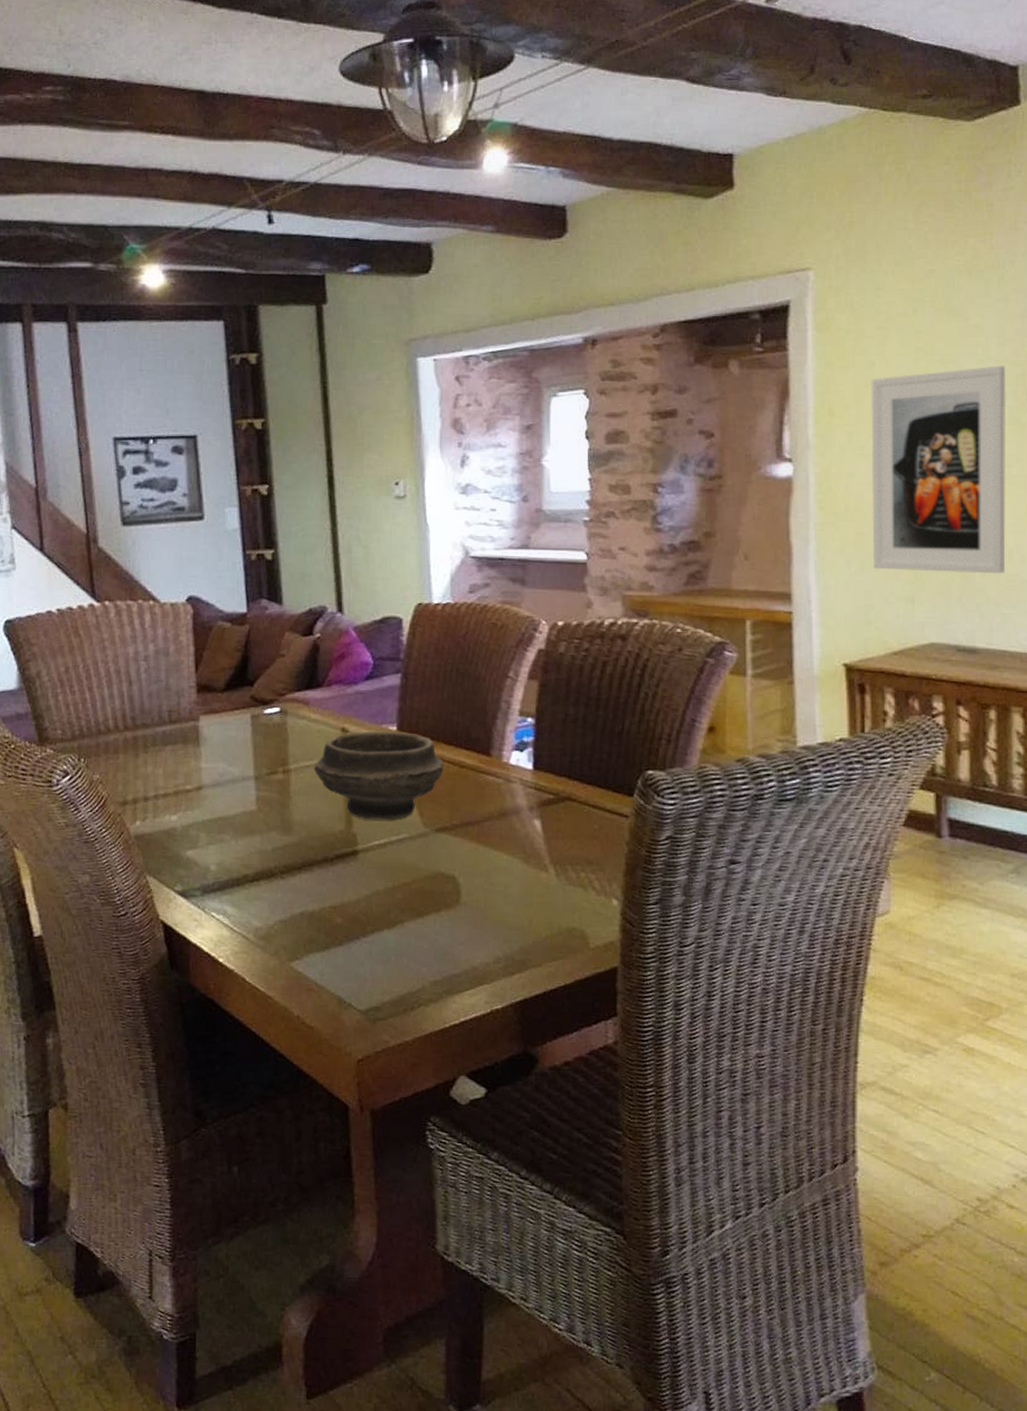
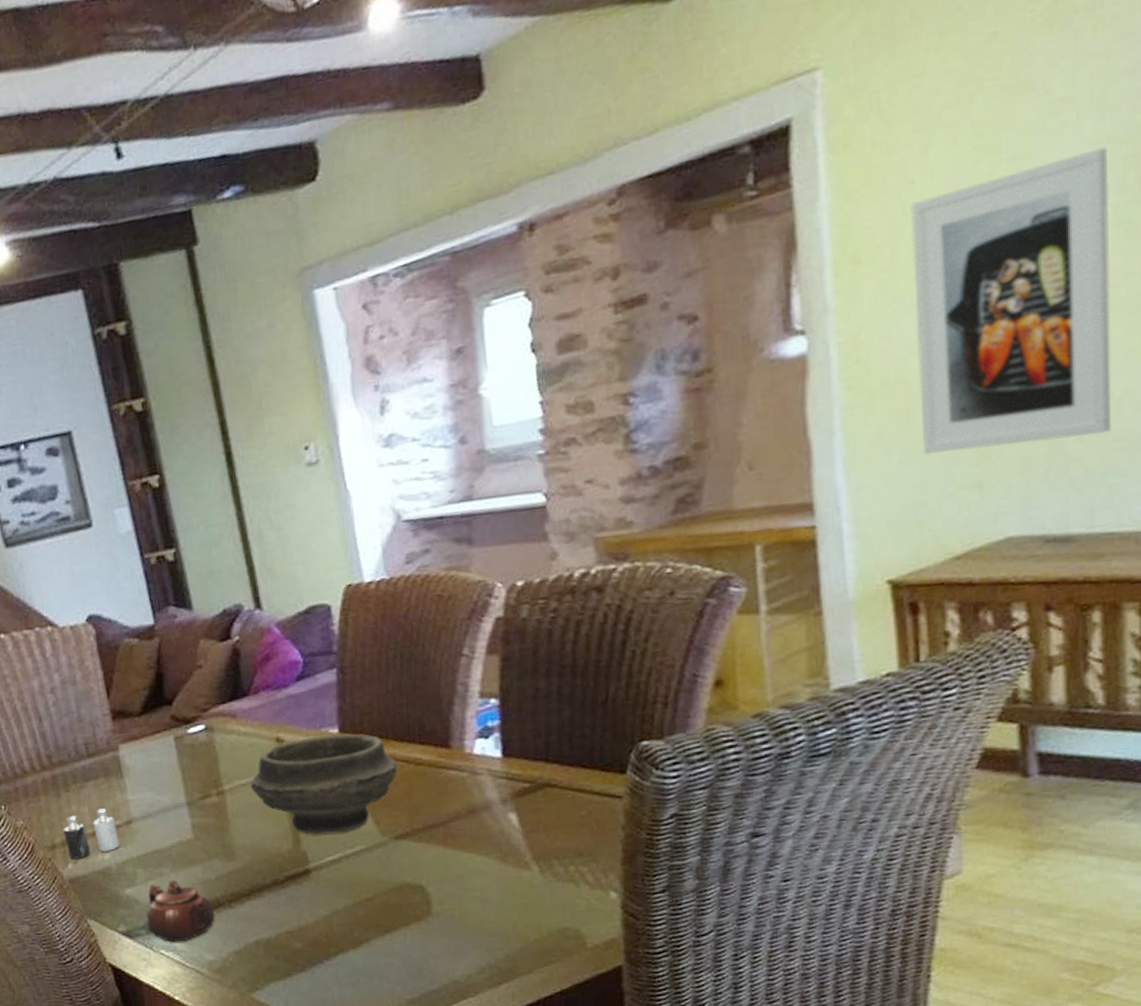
candle: none [136,771,188,817] -> present [63,807,120,860]
teapot: none [202,846,267,907] -> present [146,879,216,943]

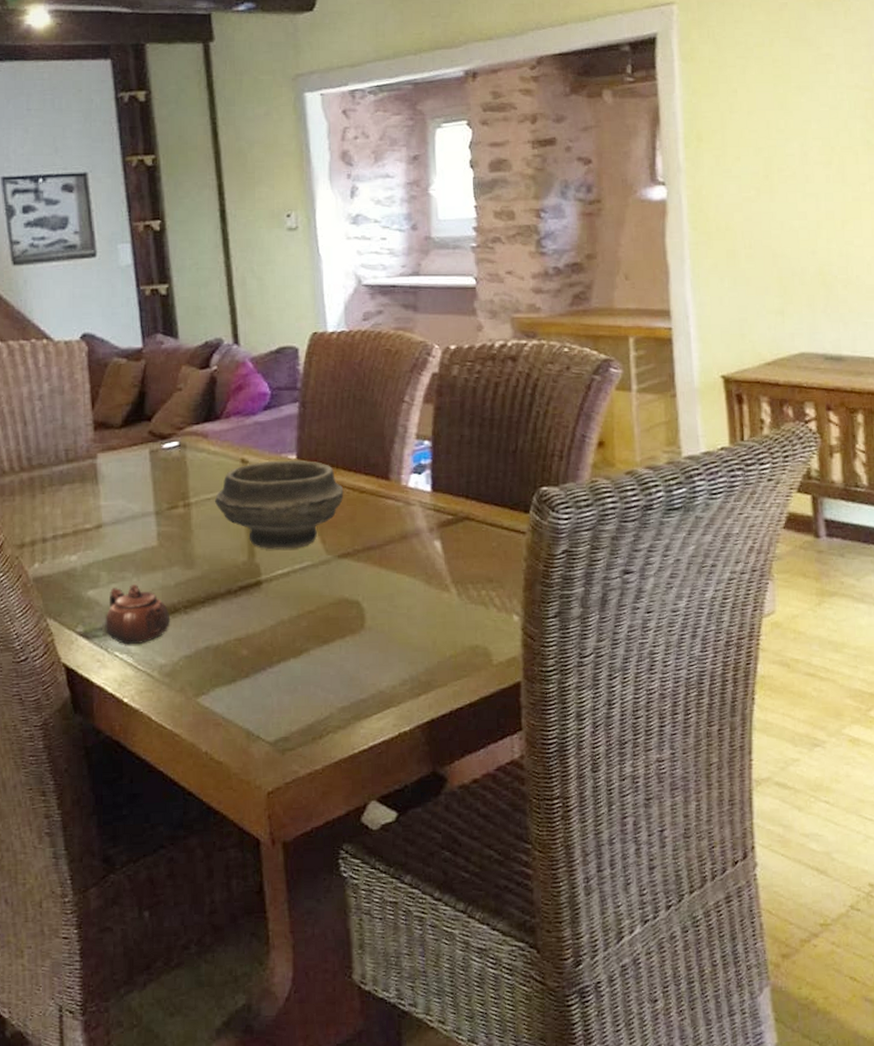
candle: present [63,807,120,860] -> none [34,511,87,559]
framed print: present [911,147,1112,455] -> none [735,91,865,286]

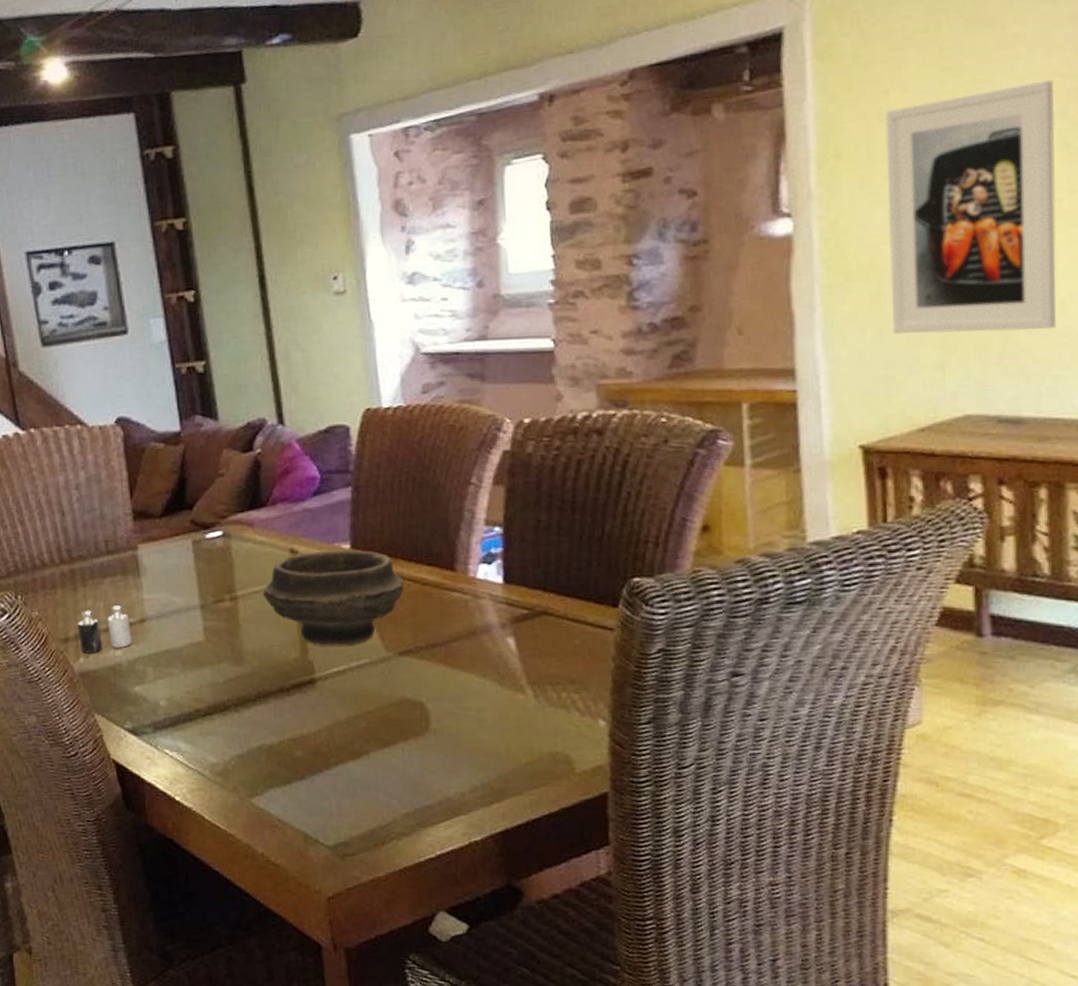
candle: none [34,511,87,559] -> present [77,604,132,654]
teapot: present [105,584,171,645] -> none [153,680,221,743]
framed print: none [735,91,865,286] -> present [885,80,1057,335]

